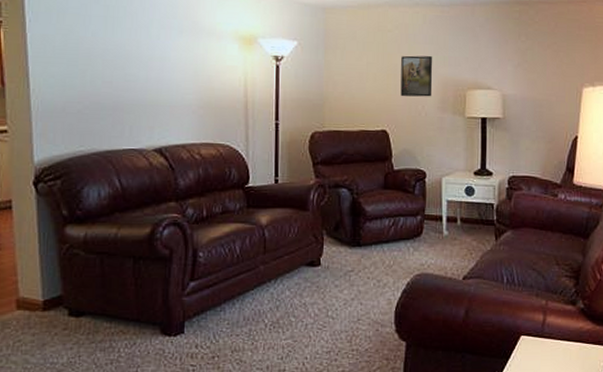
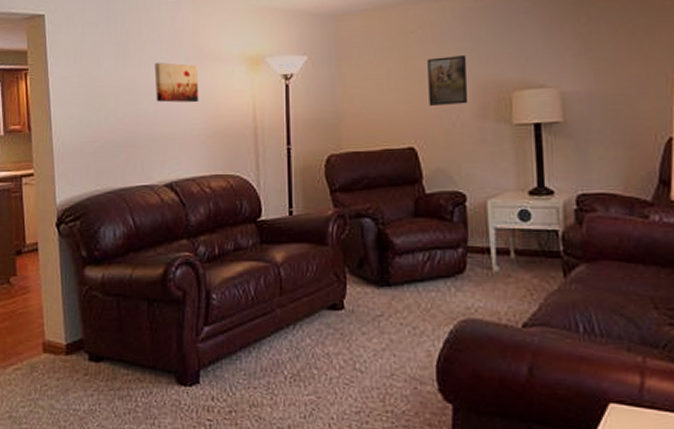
wall art: none [146,30,192,74] -> present [154,62,199,103]

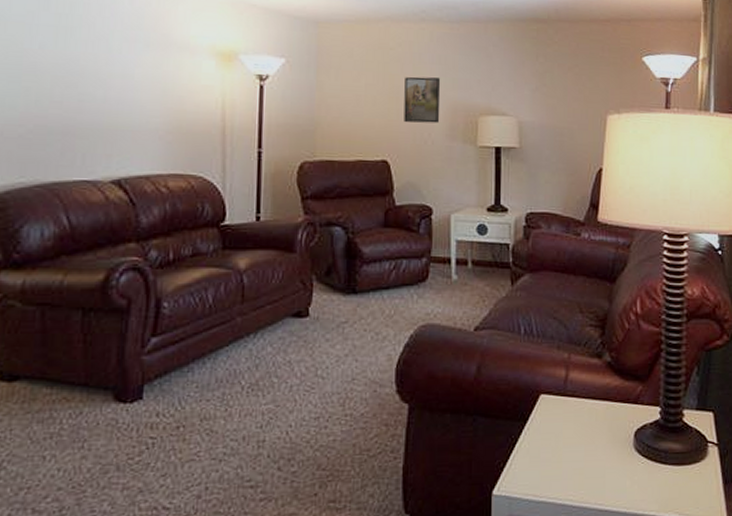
wall art: present [154,62,199,103] -> none [104,43,160,94]

